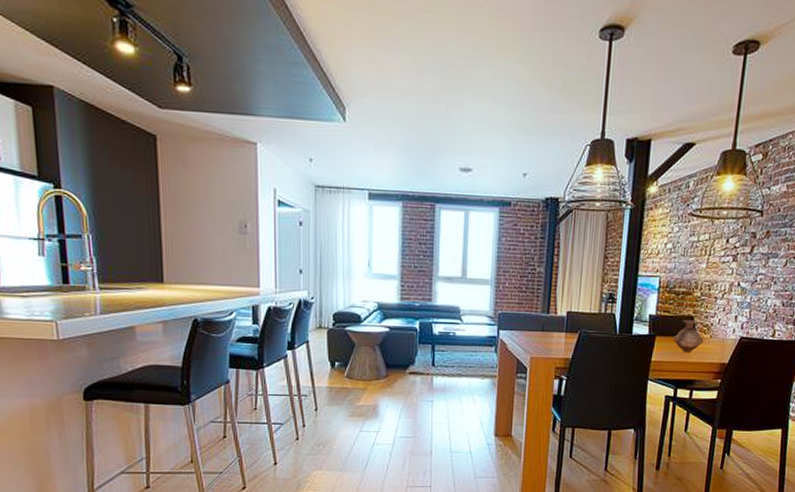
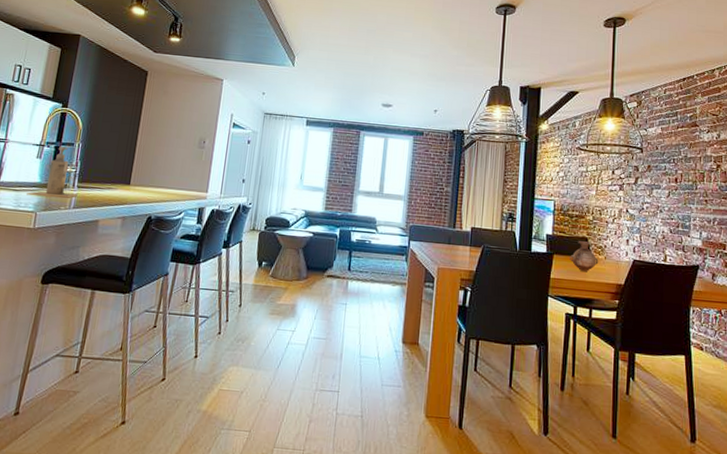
soap dispenser: none [38,240,102,303] -> present [26,146,78,198]

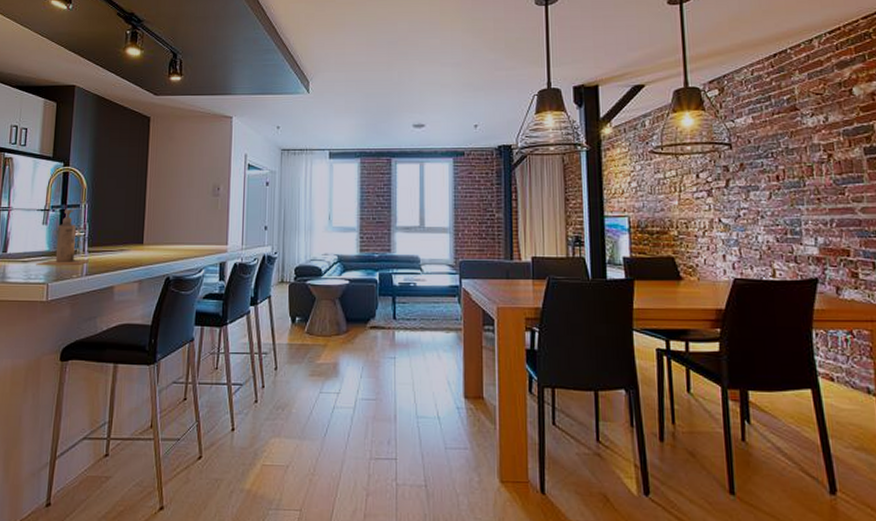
vase: present [570,241,599,271] -> none [654,262,691,297]

